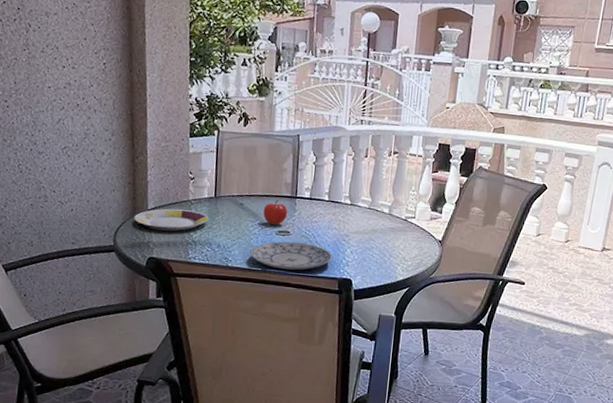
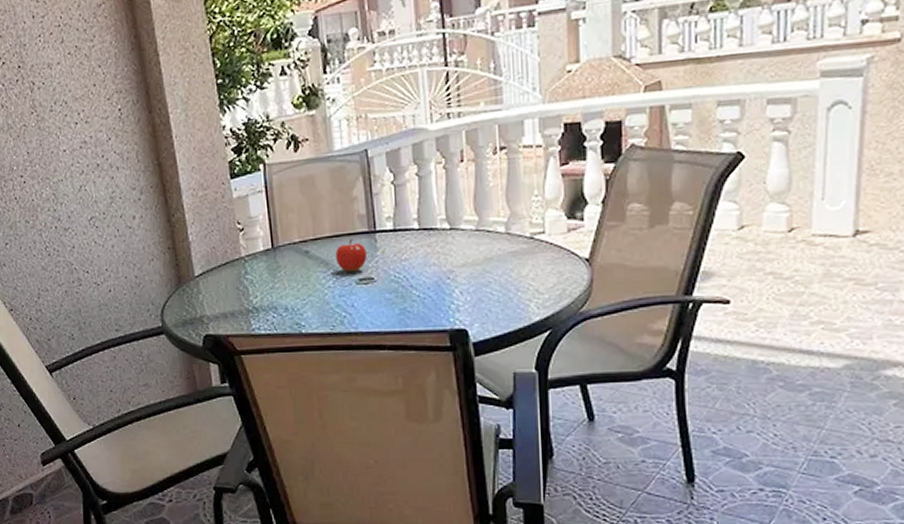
plate: present [134,208,209,231] -> none [181,269,269,300]
plate: present [250,241,332,270] -> none [327,289,436,328]

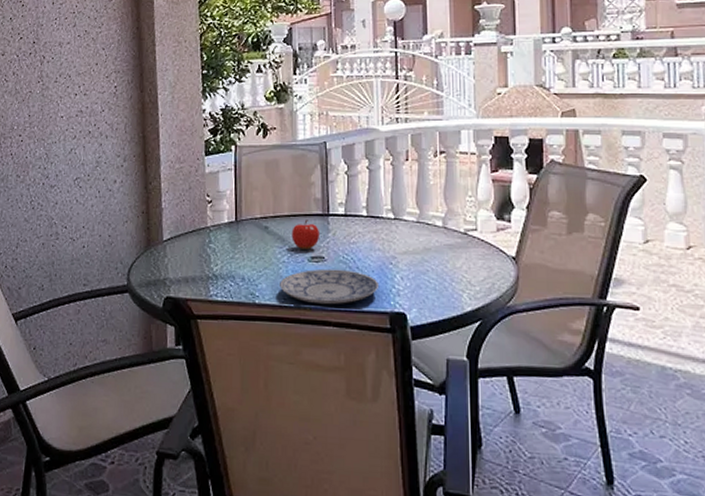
plate: none [327,289,436,328] -> present [280,268,378,305]

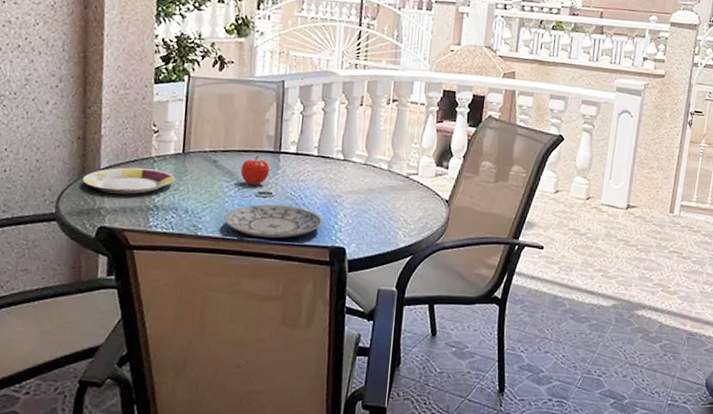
plate: none [149,238,230,265] -> present [83,167,175,195]

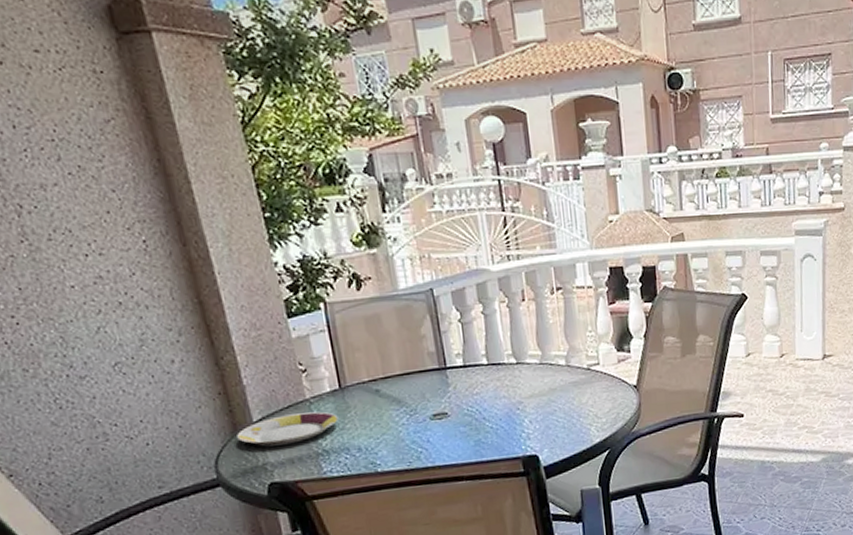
plate: present [224,204,322,239] -> none [402,422,508,462]
fruit: present [240,156,270,185] -> none [407,376,440,409]

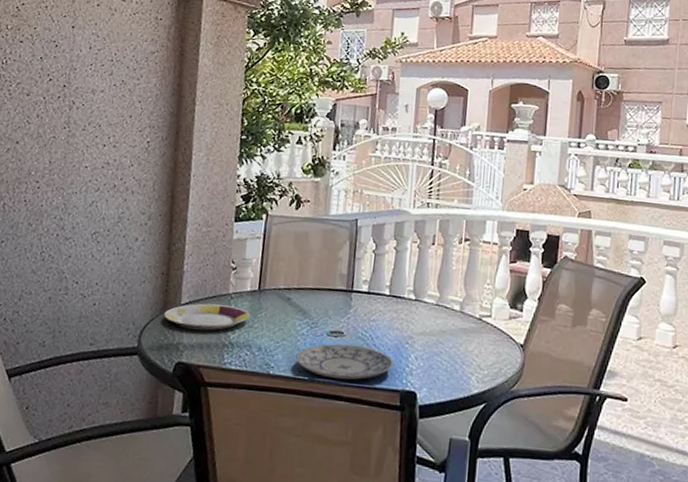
plate: none [402,422,508,462] -> present [296,343,393,380]

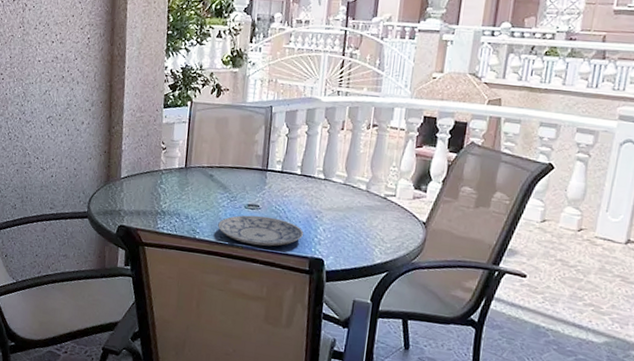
plate: present [164,303,250,331] -> none [108,178,179,200]

